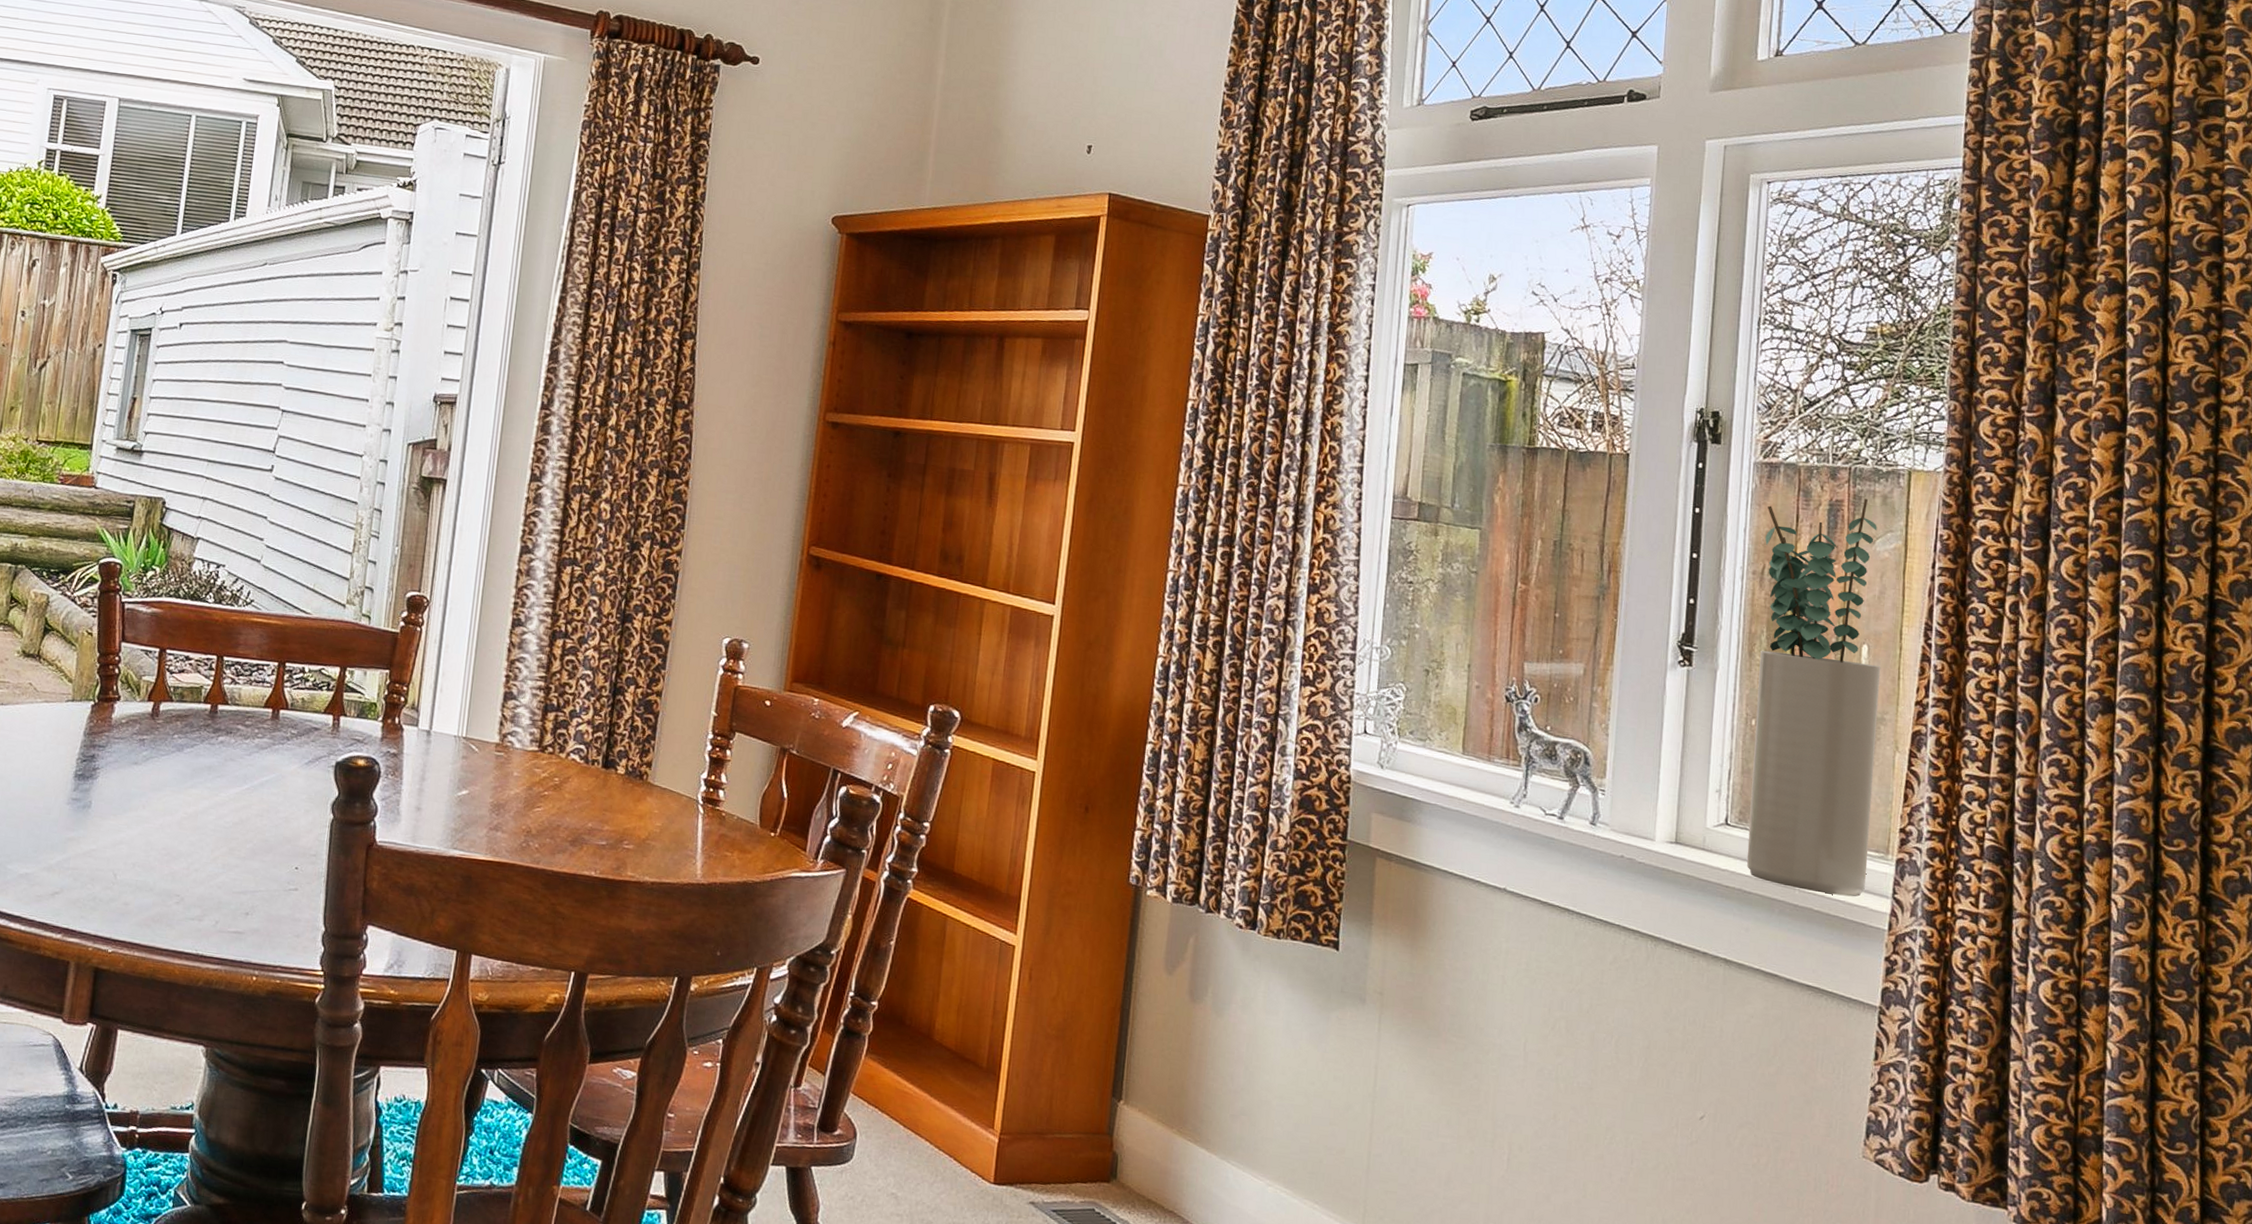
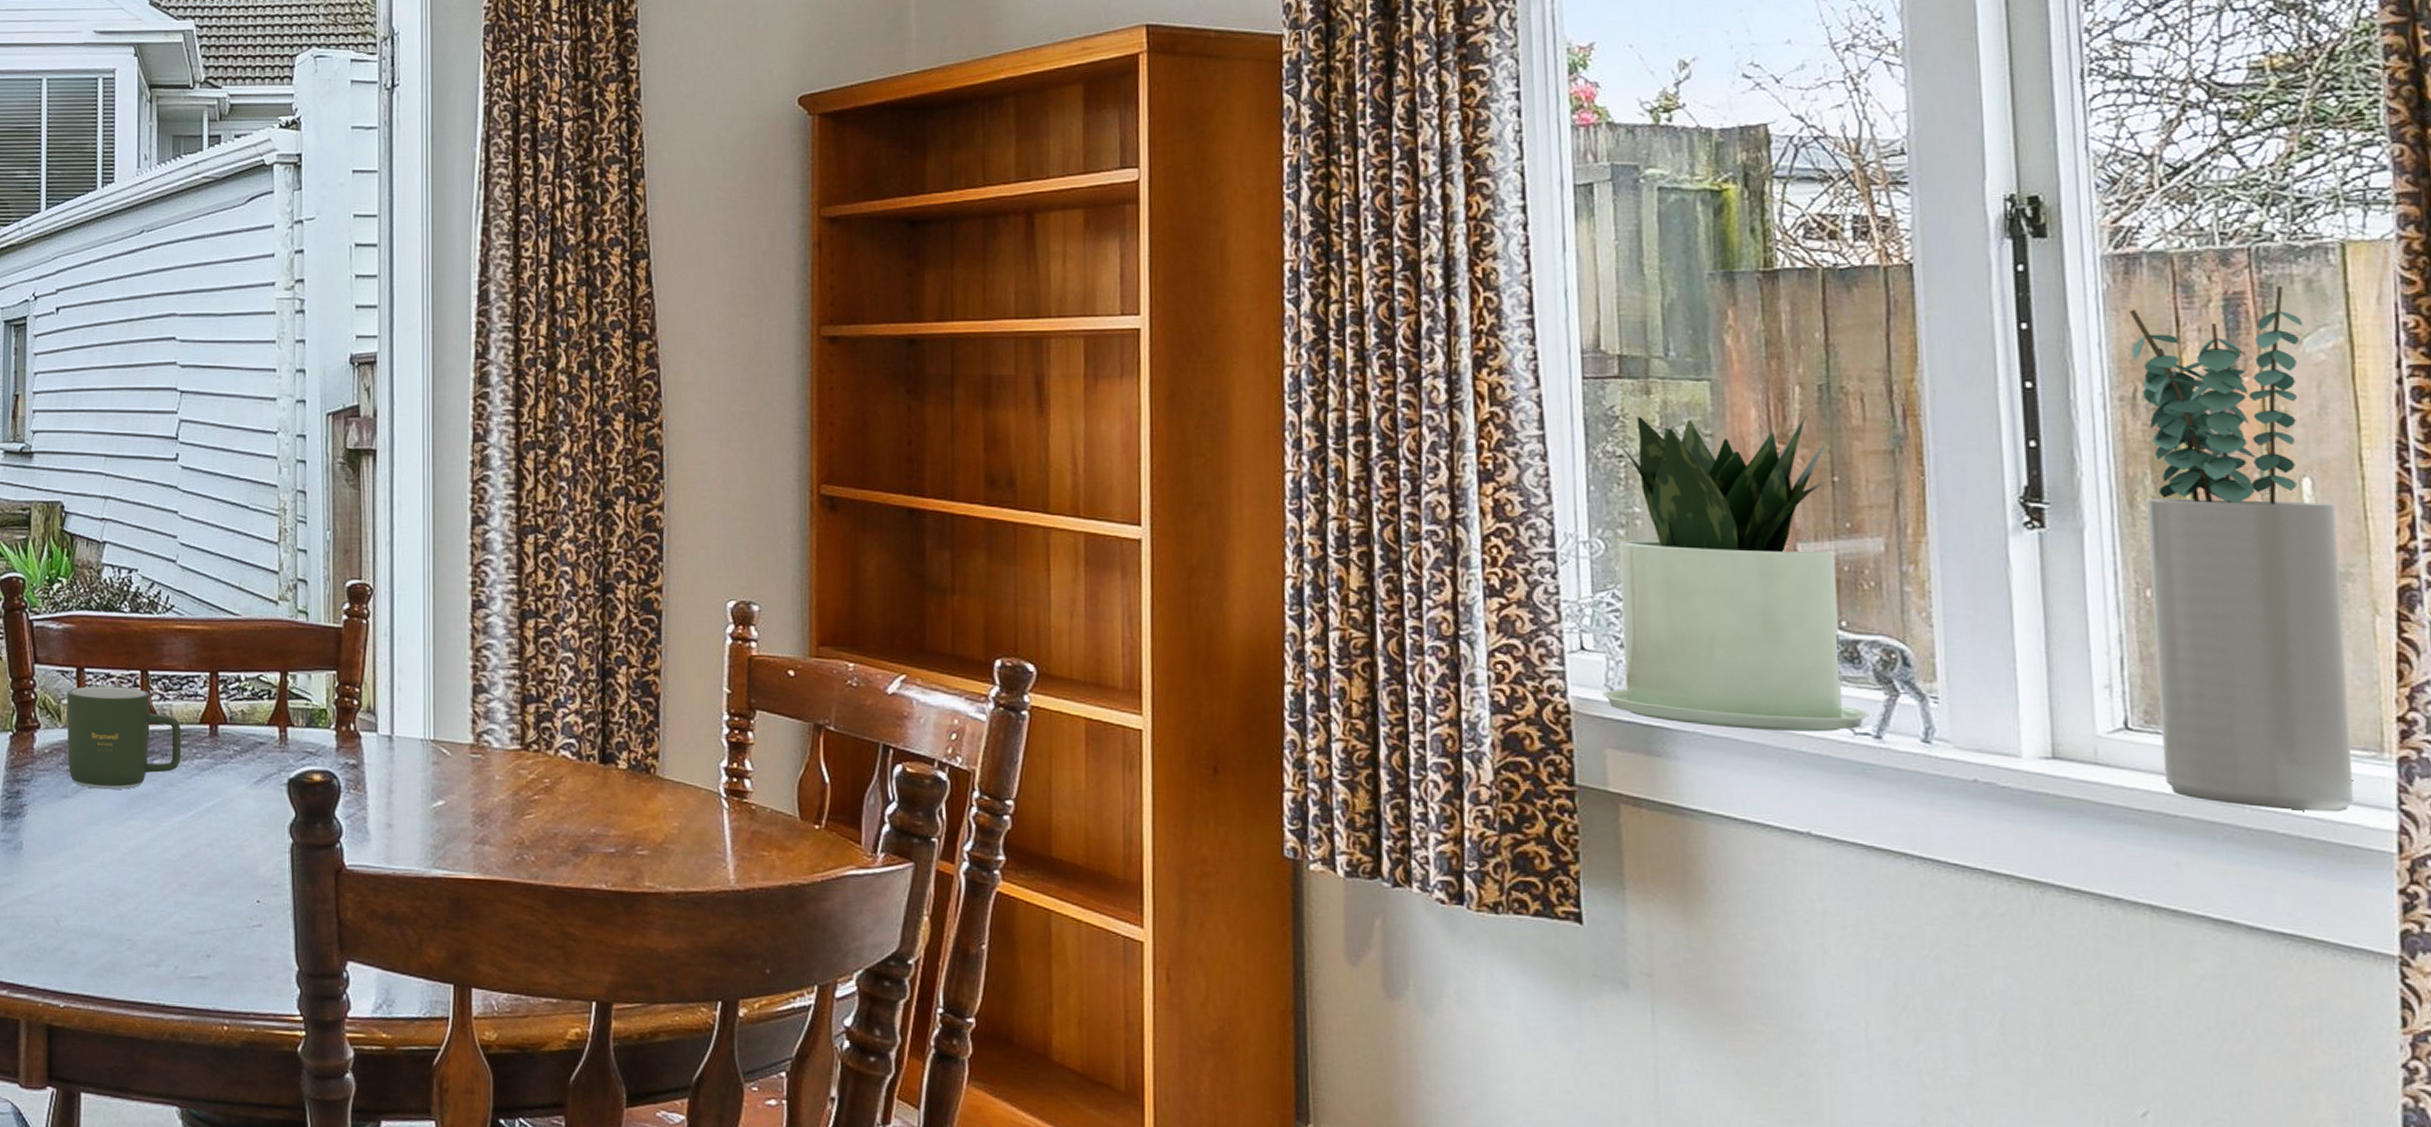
mug: none [141,666,247,761] -> present [67,686,181,790]
planter: none [1375,553,1557,812] -> present [1602,416,1869,732]

